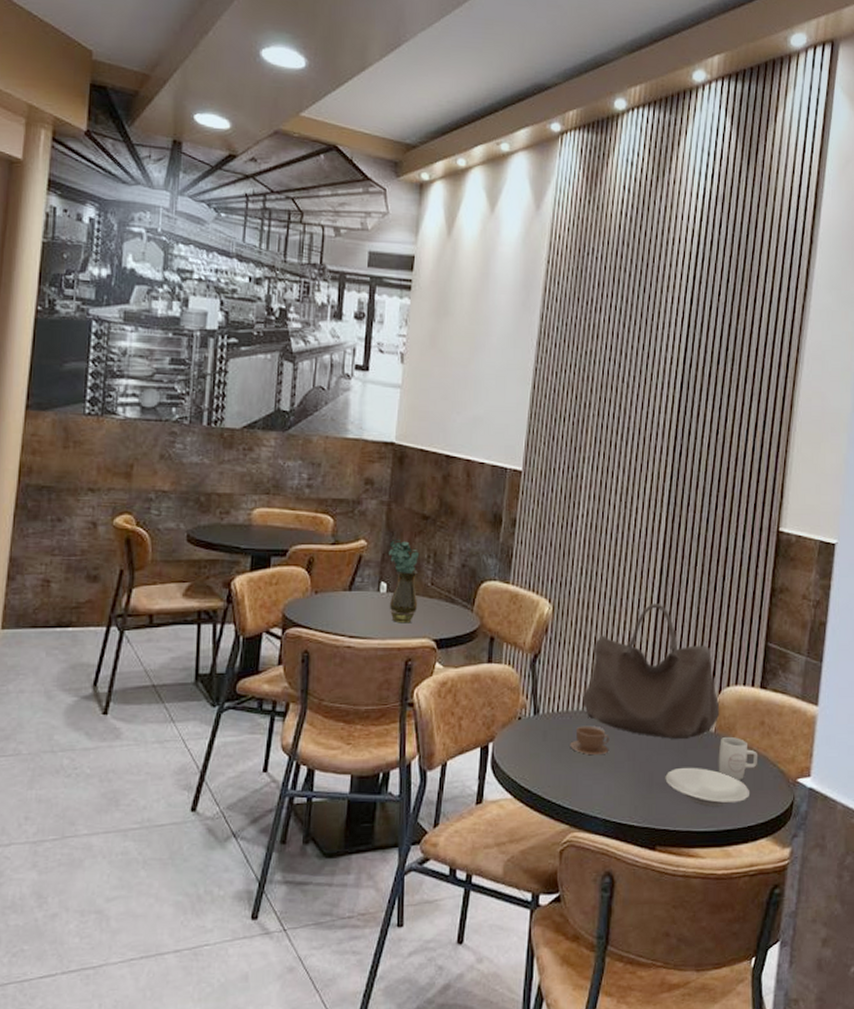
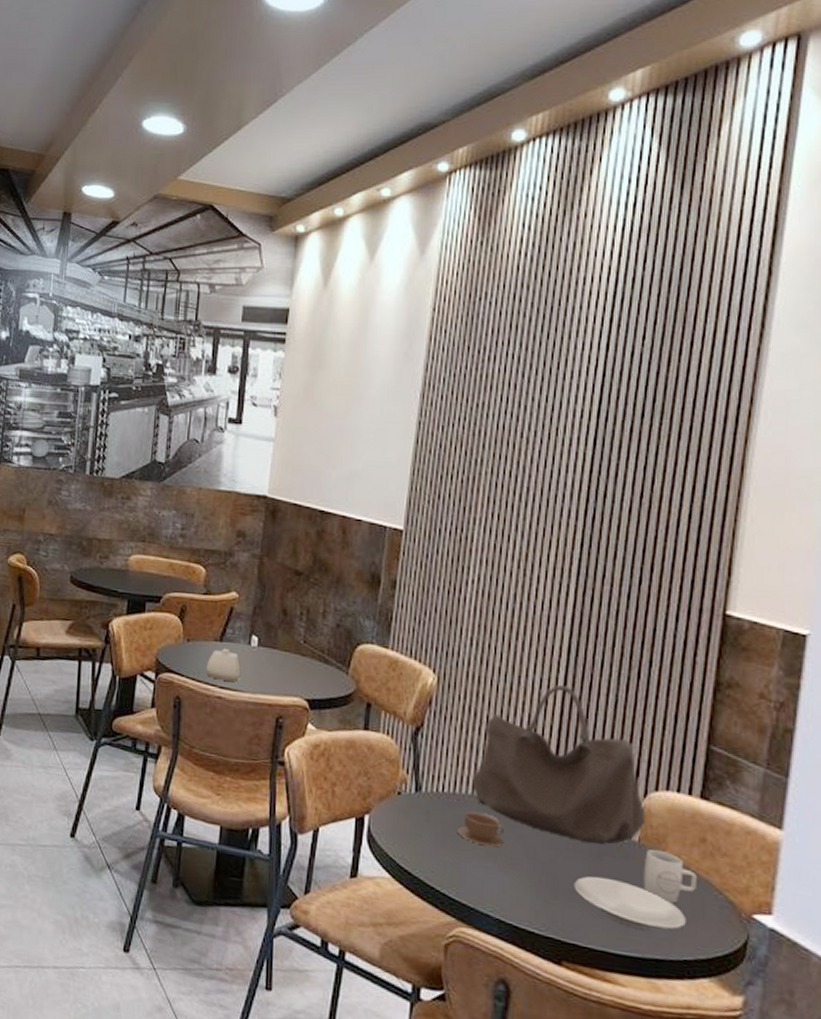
sugar bowl: none [334,597,370,631] -> present [206,648,241,682]
vase: present [389,537,420,624] -> none [260,591,292,680]

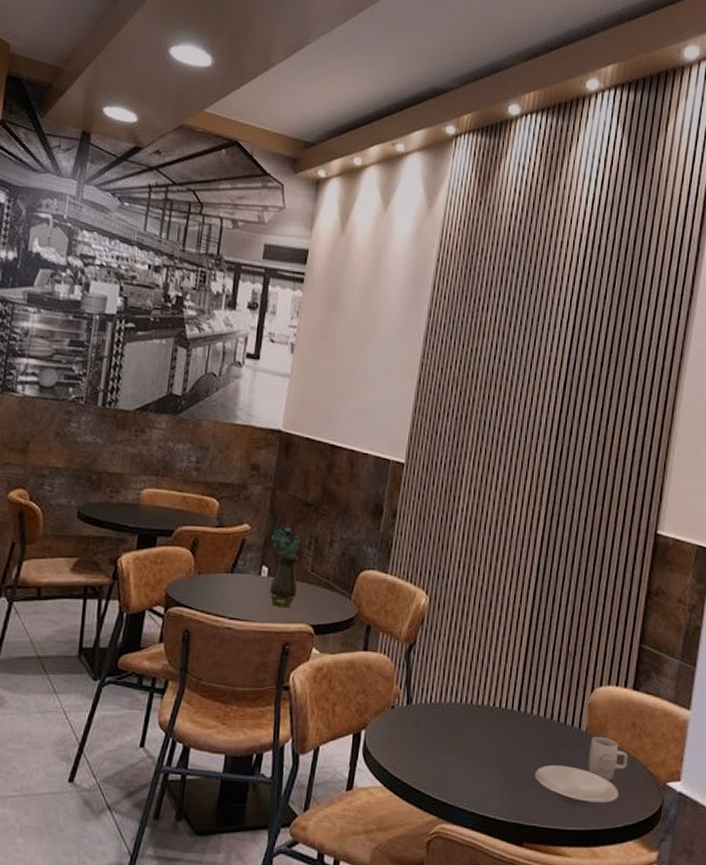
sugar bowl: present [206,648,241,682] -> none [216,579,251,613]
vase: none [260,591,292,680] -> present [269,522,301,608]
teacup: present [457,811,505,847] -> none [441,718,481,748]
handbag: present [472,685,645,845] -> none [455,600,592,737]

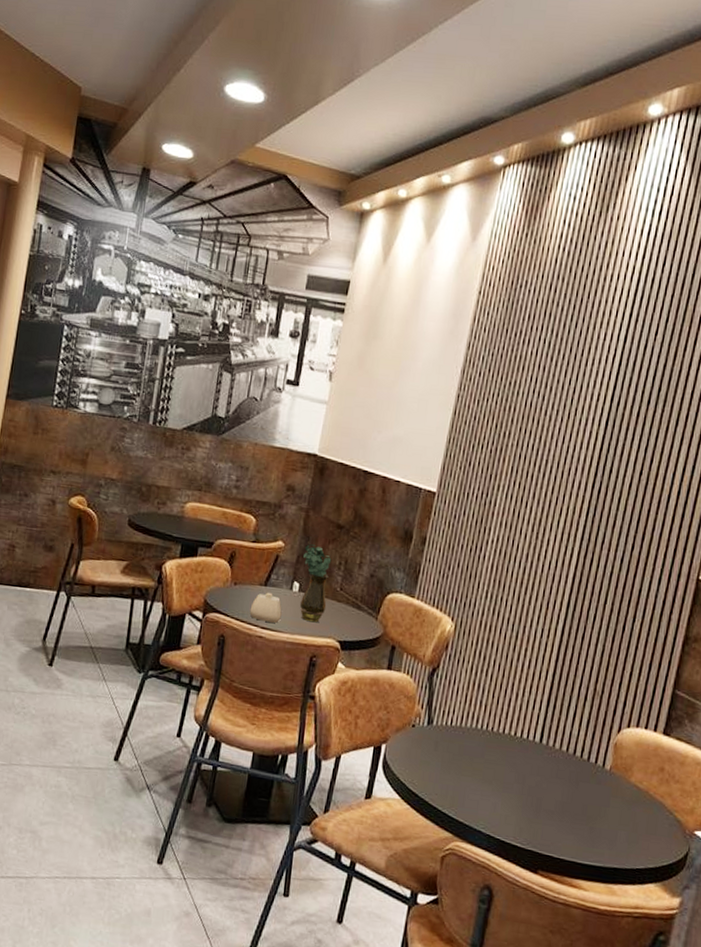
sugar bowl: none [216,579,251,613] -> present [249,592,282,624]
saucer: present [533,764,620,806] -> none [552,798,643,844]
mug: present [587,736,629,781] -> none [609,776,655,822]

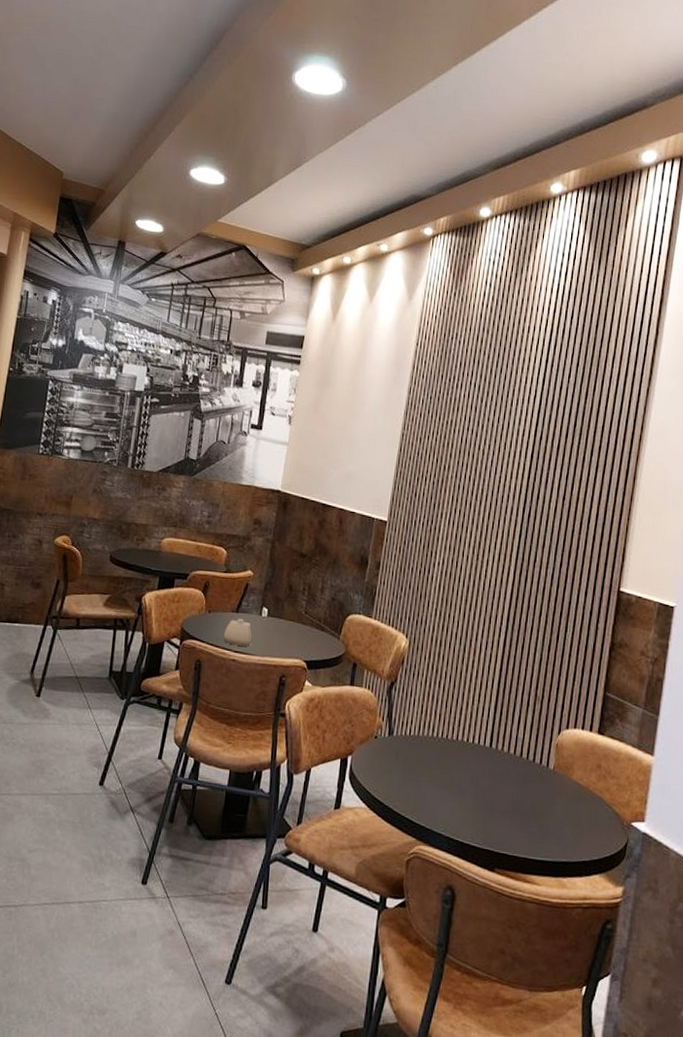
vase: present [299,541,332,623] -> none [268,570,297,645]

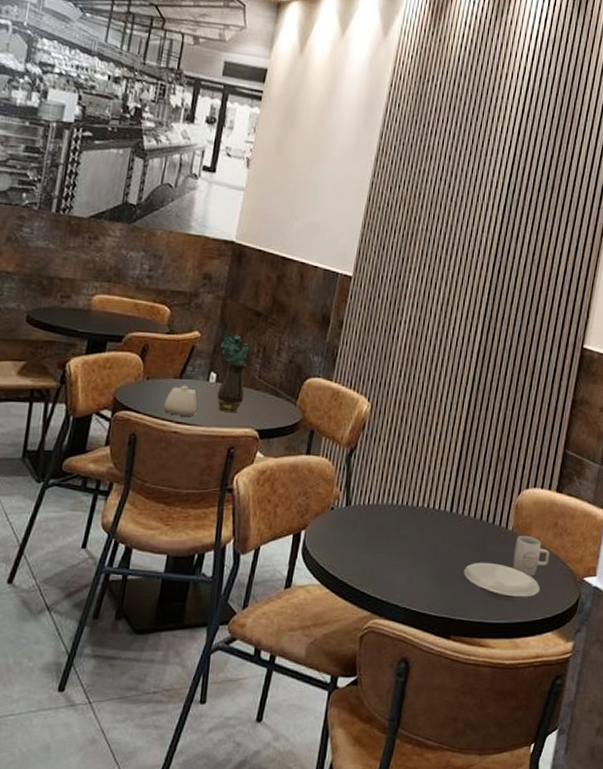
vase: none [268,570,297,645] -> present [216,330,250,413]
saucer: none [504,798,586,839] -> present [462,562,541,600]
mug: none [555,774,594,817] -> present [512,535,550,577]

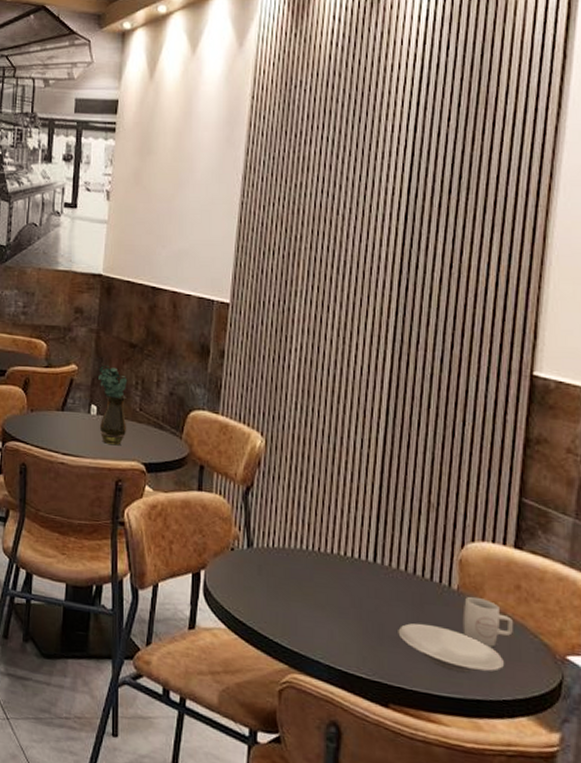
sugar bowl: present [163,385,199,417] -> none [49,417,82,449]

